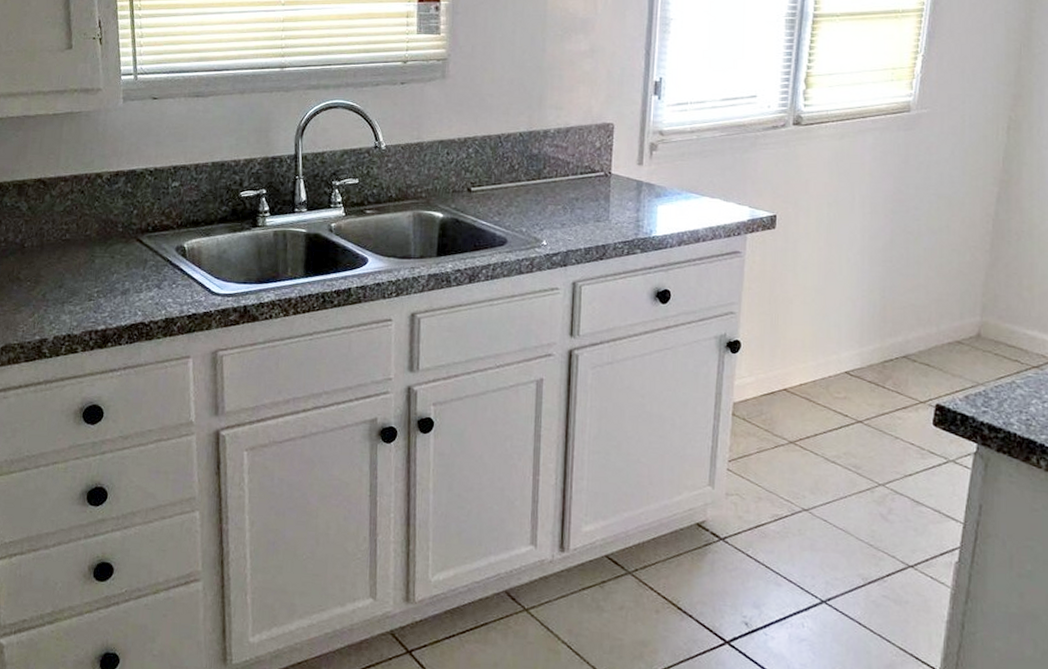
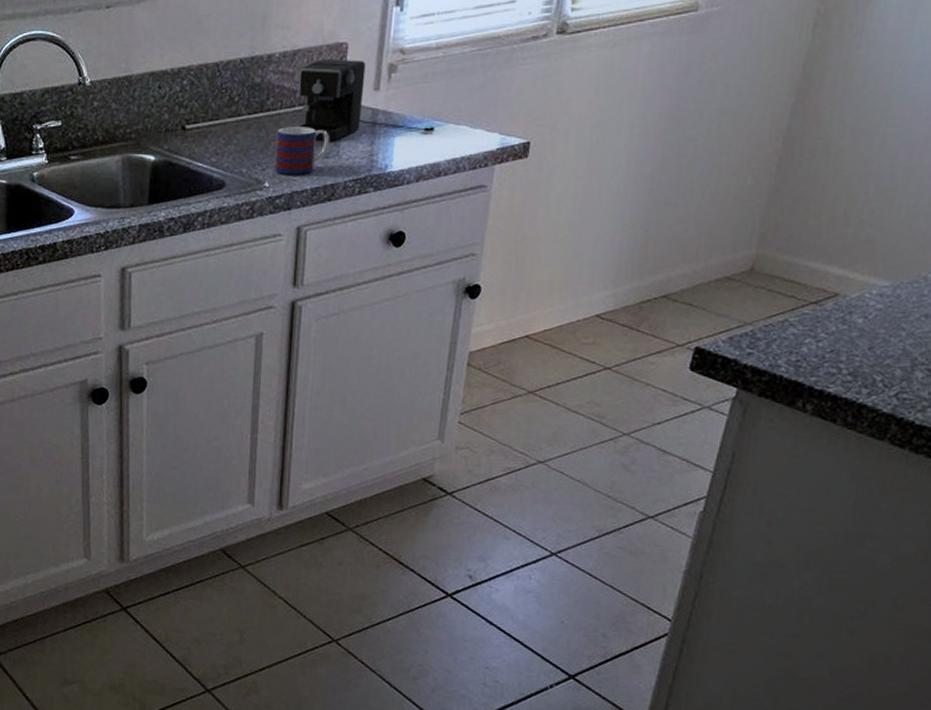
mug: none [551,193,601,236] -> present [274,127,330,175]
coffee maker: none [571,136,693,207] -> present [298,59,436,141]

